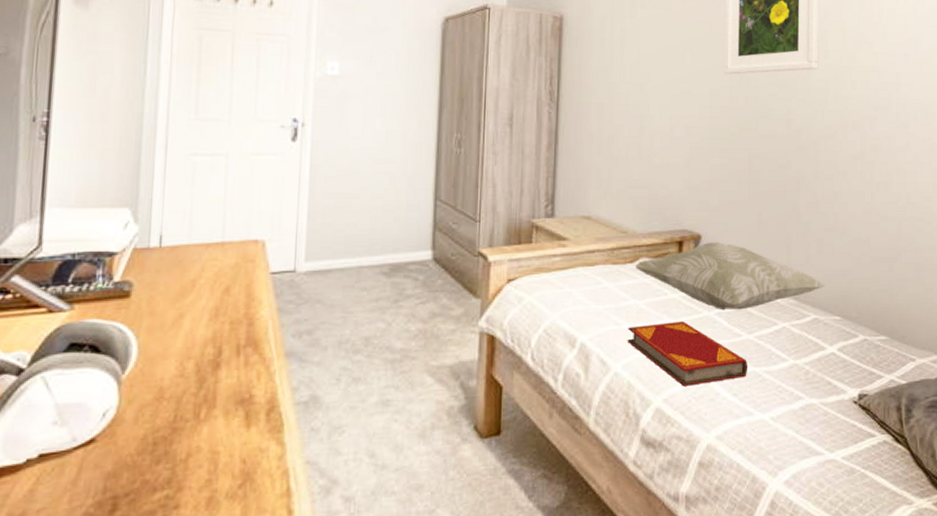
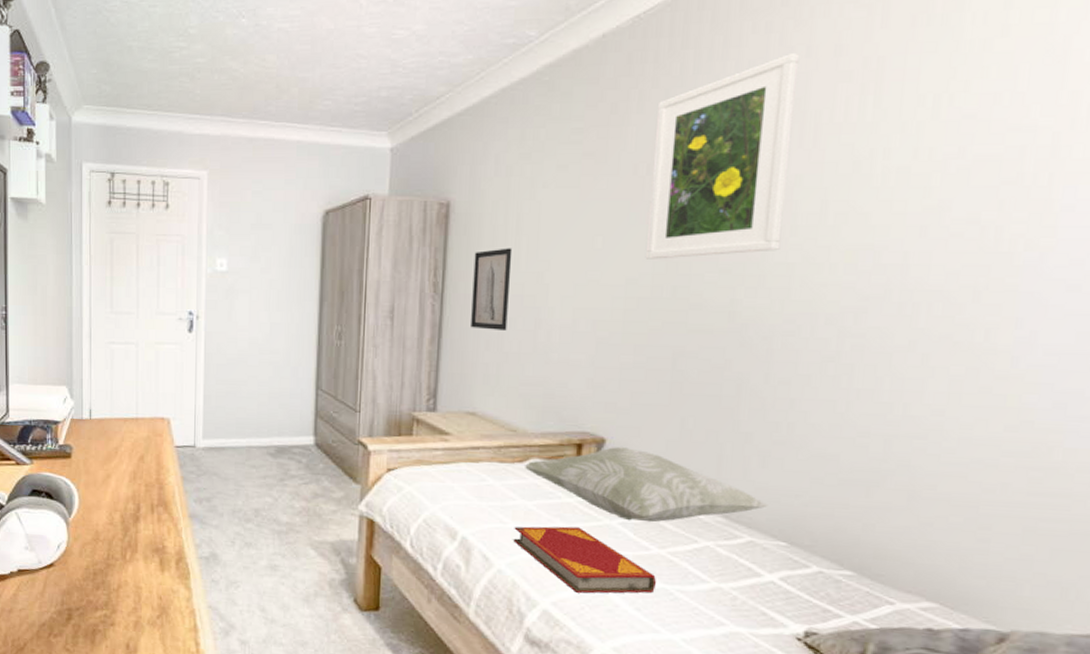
wall art: none [584,60,618,137] -> present [471,248,513,330]

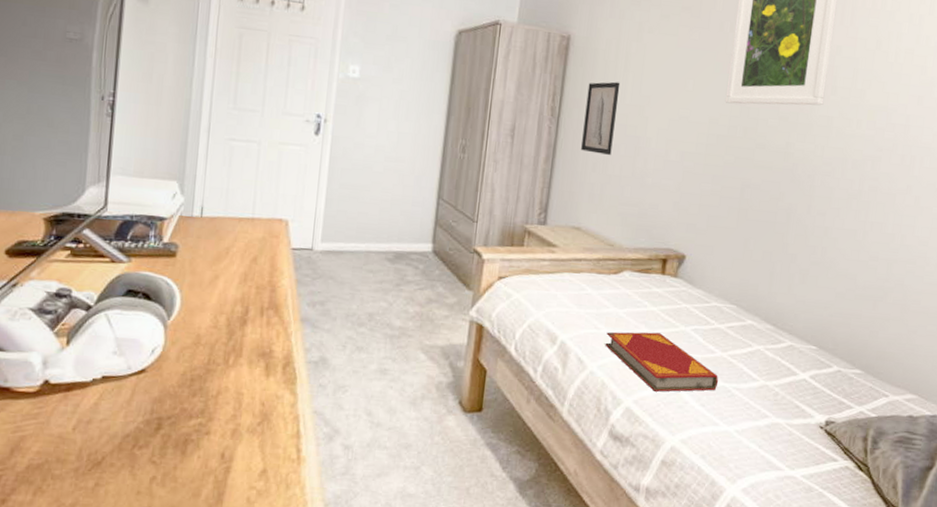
decorative pillow: present [525,446,769,523] -> none [619,262,805,329]

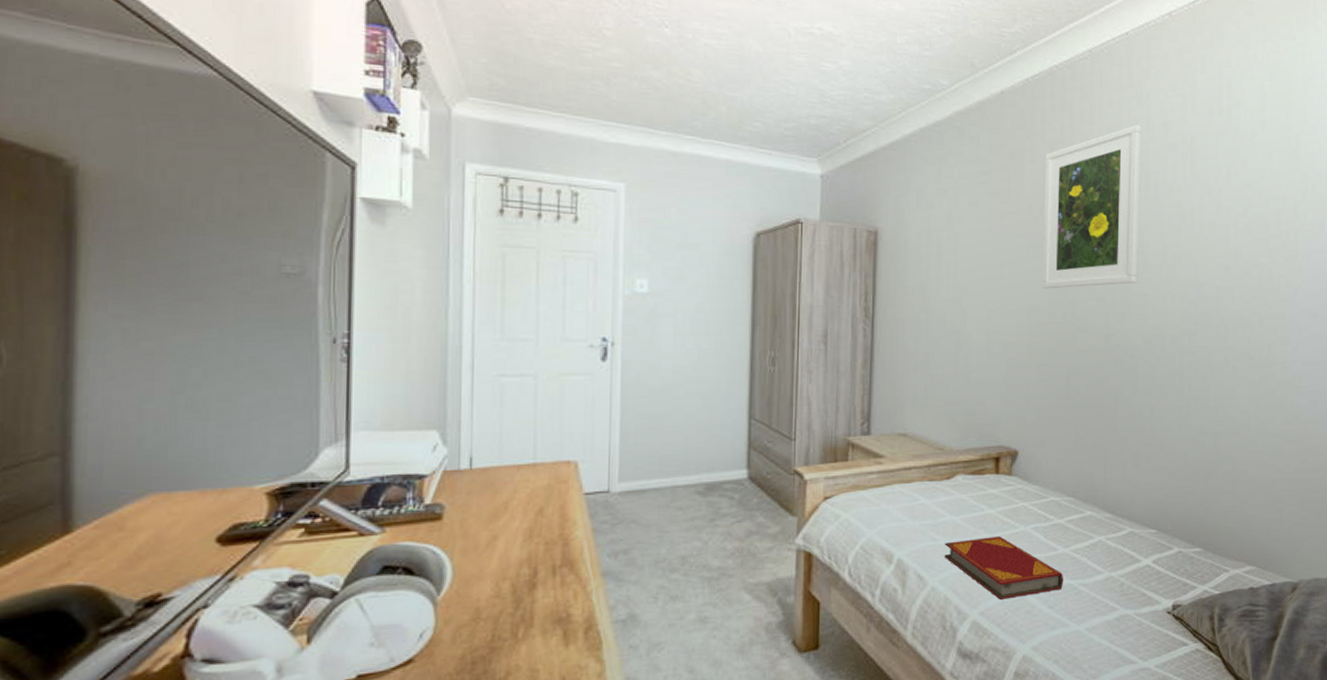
wall art: present [581,81,620,155] -> none [900,275,935,353]

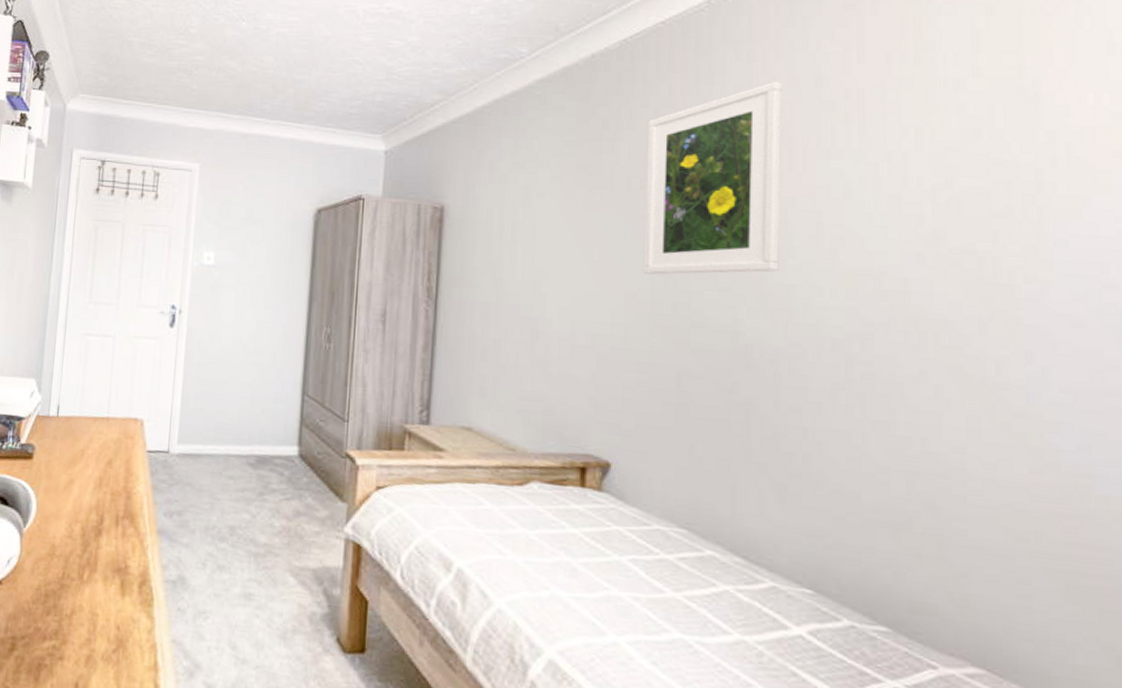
hardback book: present [944,536,1063,600] -> none [514,559,672,644]

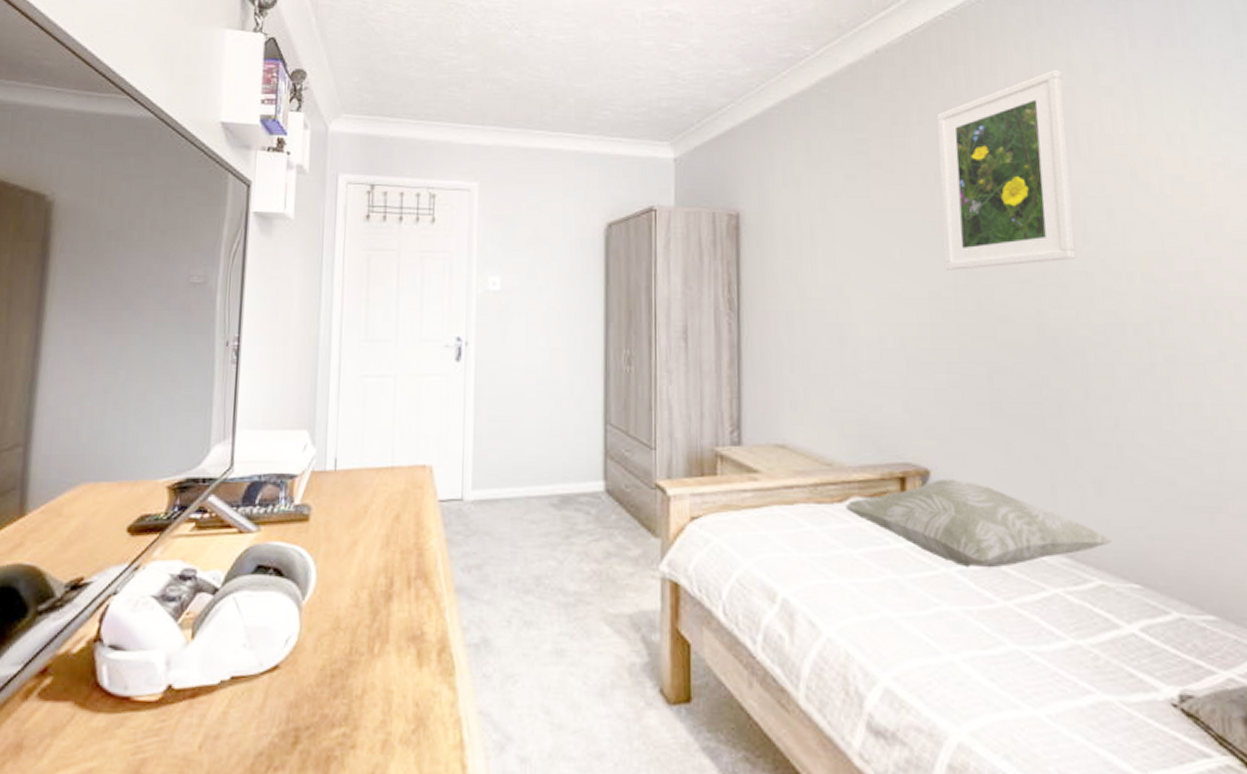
decorative pillow: none [525,472,789,561] -> present [846,478,1113,568]

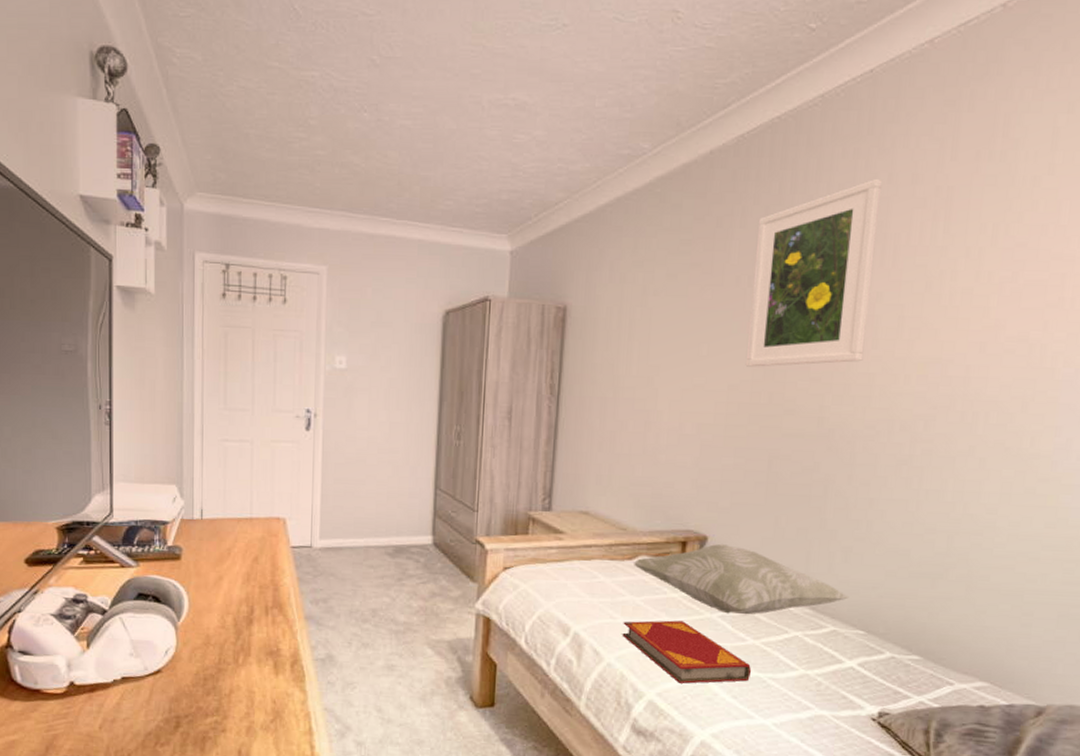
hardback book: none [841,578,1008,663] -> present [622,620,751,684]

